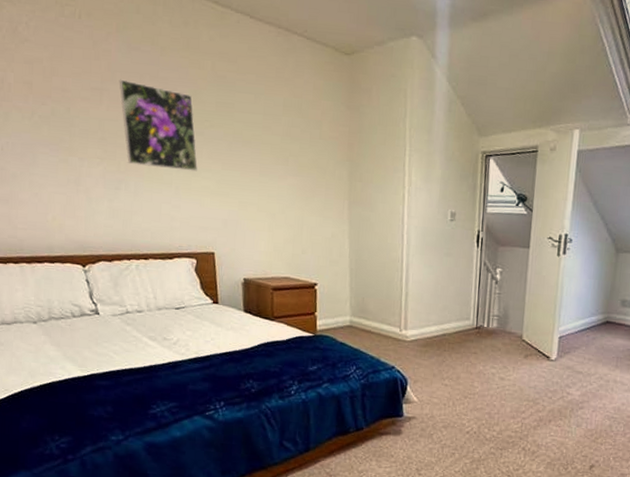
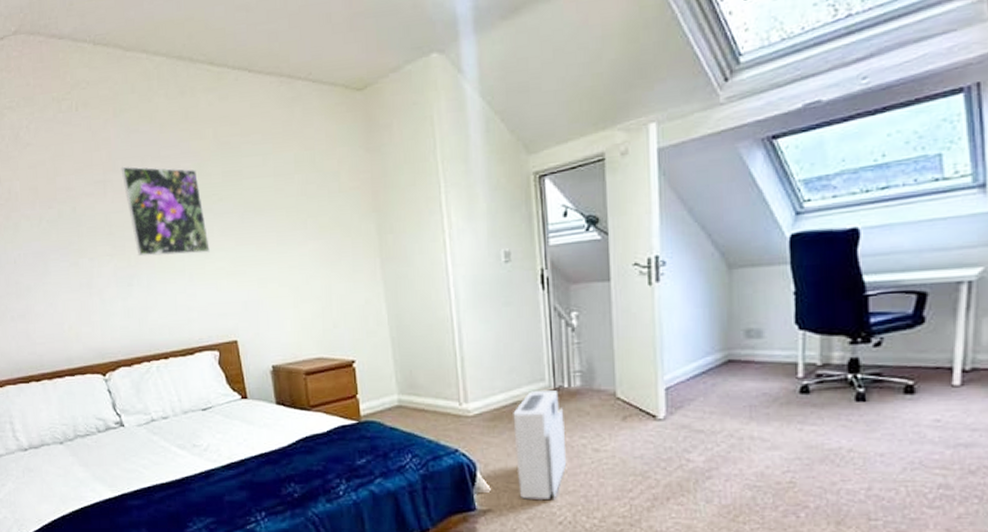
air purifier: none [439,327,481,414] -> present [513,390,567,501]

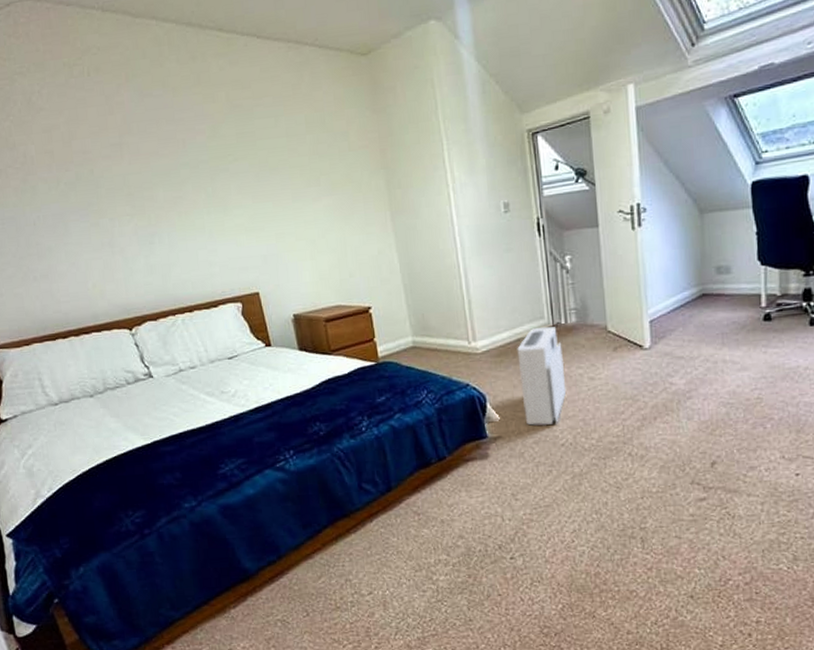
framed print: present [121,166,210,257] -> none [136,129,228,216]

